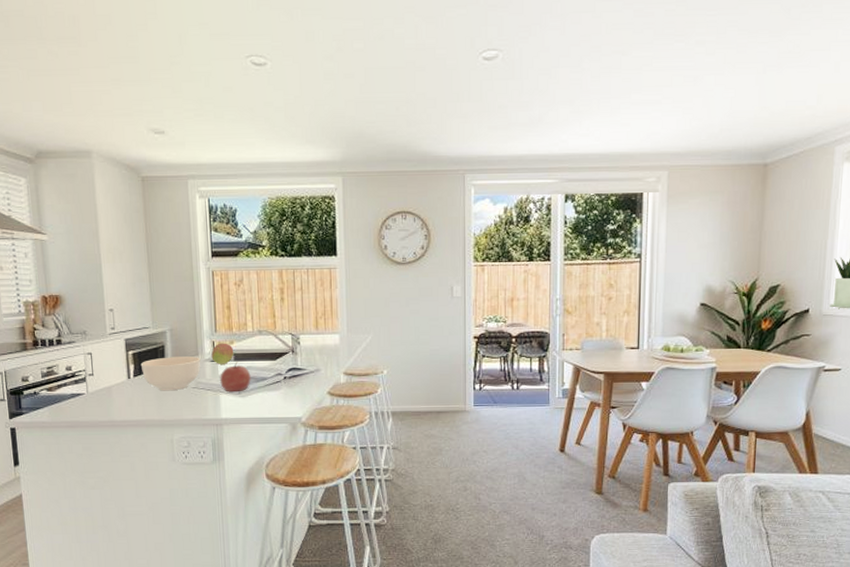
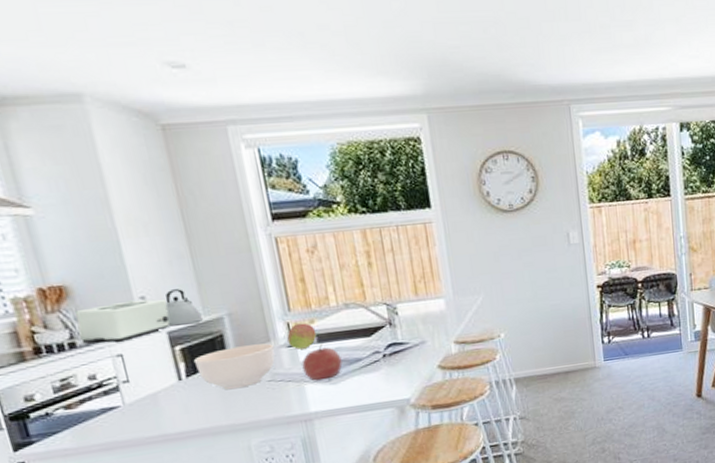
toaster: none [64,311,128,343] -> present [75,299,170,344]
kettle: none [126,306,151,335] -> present [165,289,203,327]

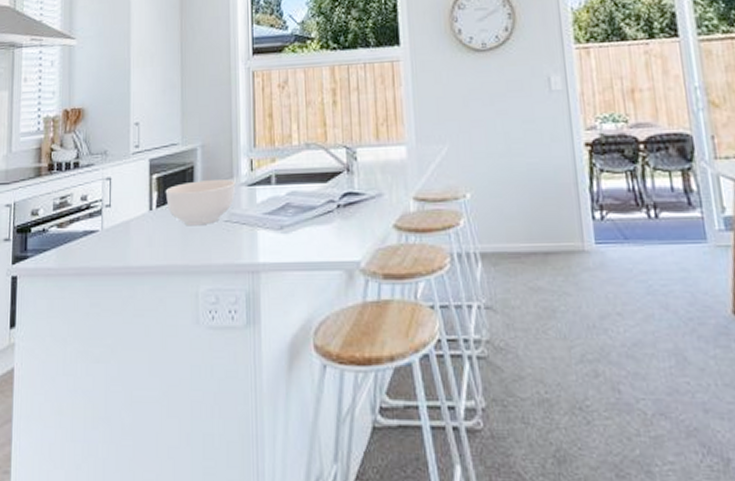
toaster: present [75,299,170,344] -> none [82,125,155,165]
kettle: present [165,289,203,327] -> none [151,117,180,154]
fruit: present [287,323,317,350] -> none [249,161,276,189]
fruit: present [302,345,343,381] -> none [258,187,296,227]

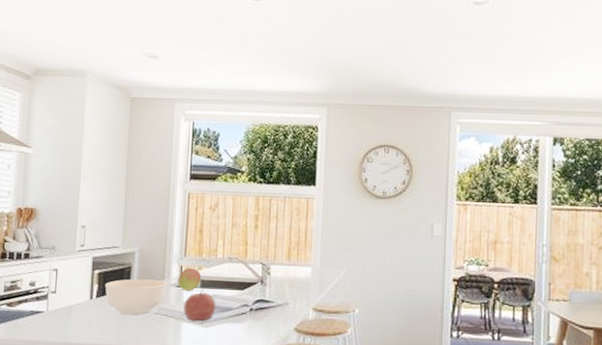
fruit: none [249,161,276,189] -> present [178,268,202,291]
fruit: none [258,187,296,227] -> present [183,290,216,322]

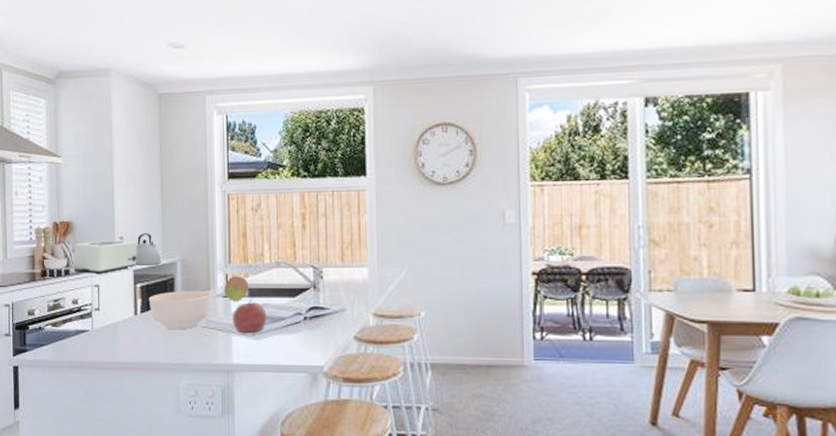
toaster: none [33,227,100,259] -> present [72,239,138,274]
kettle: none [95,224,120,254] -> present [135,233,161,265]

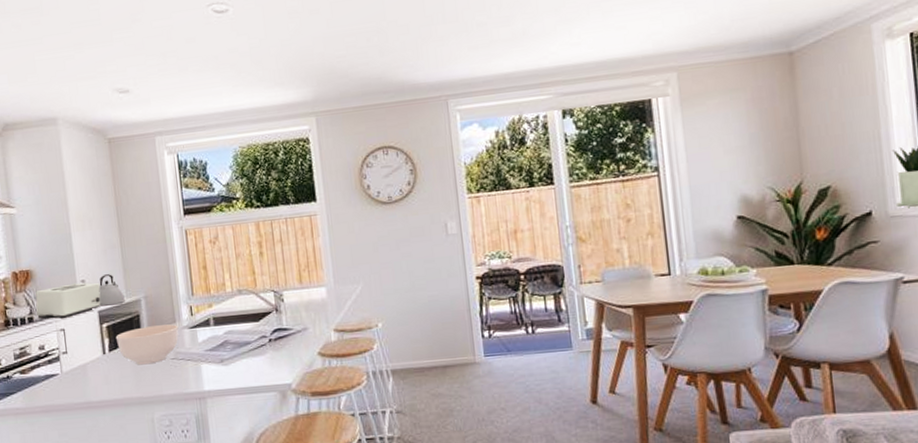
fruit: present [224,276,249,301] -> none [189,306,214,331]
fruit: present [232,299,267,334] -> none [200,328,234,361]

